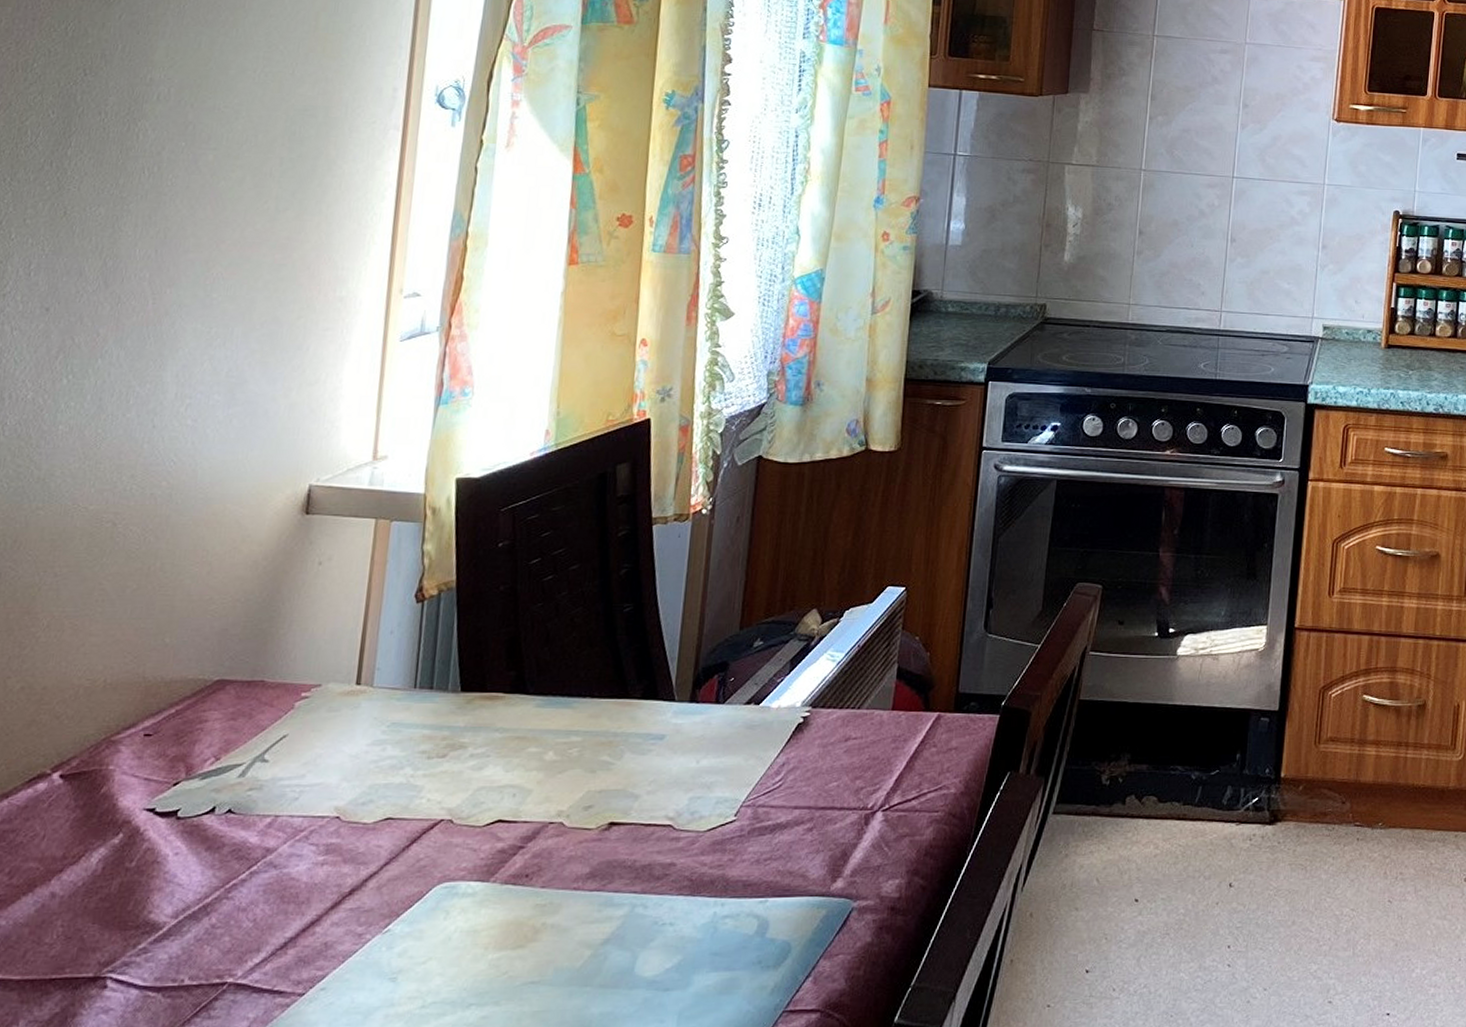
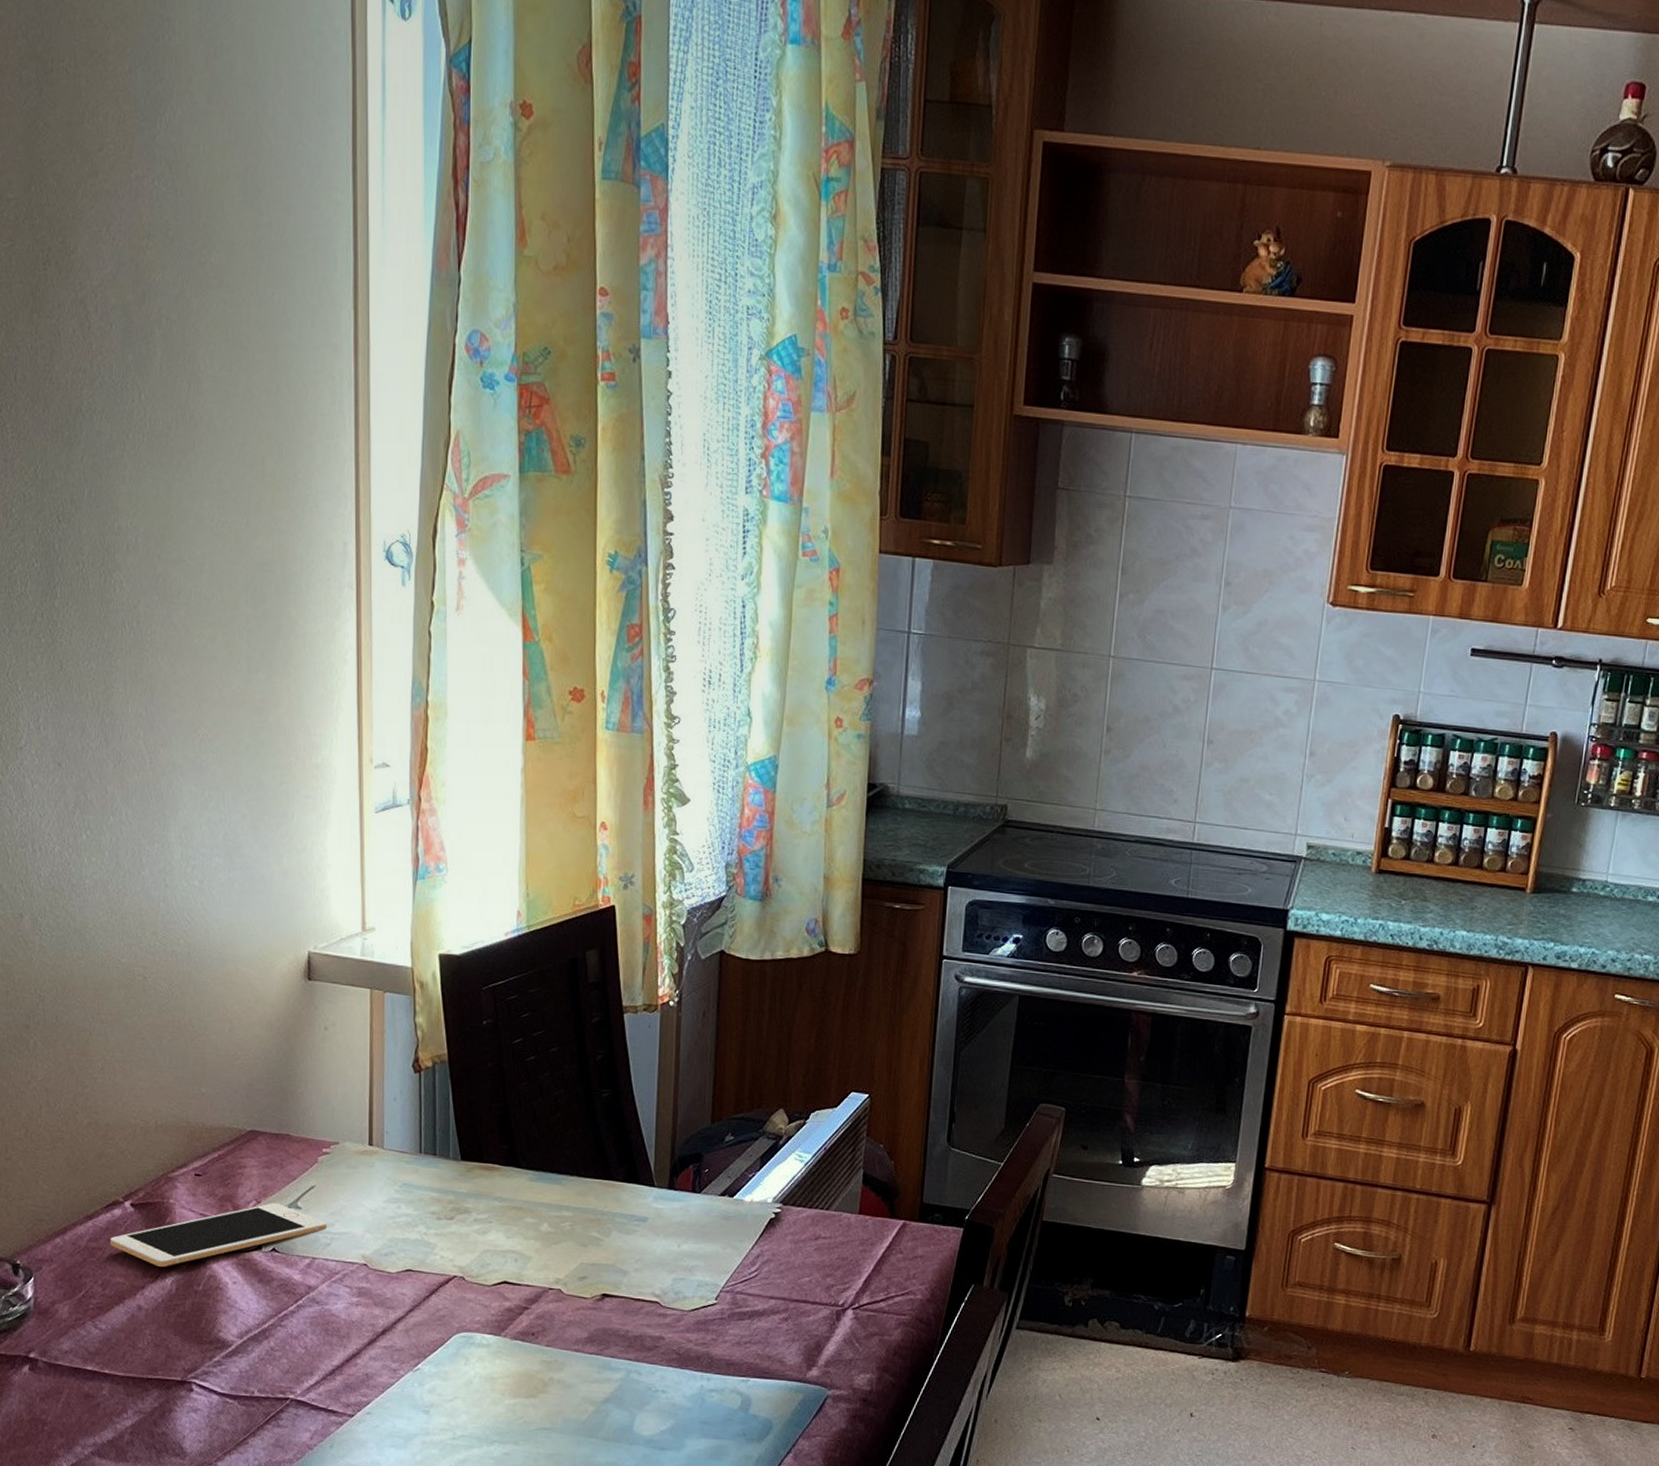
cell phone: none [27,758,298,844] -> present [110,1203,328,1267]

